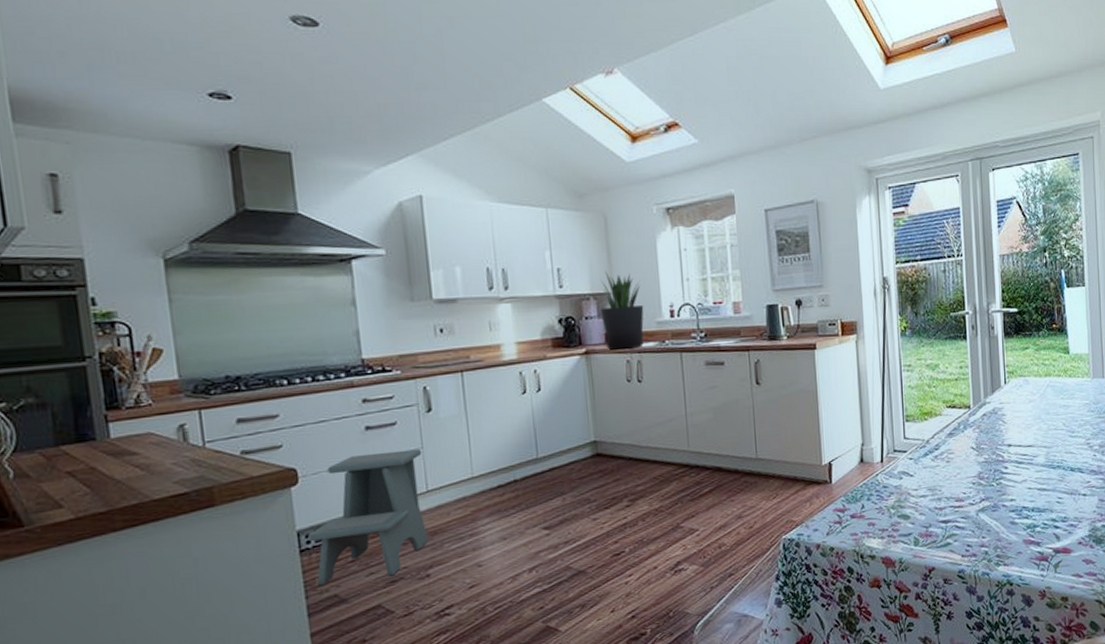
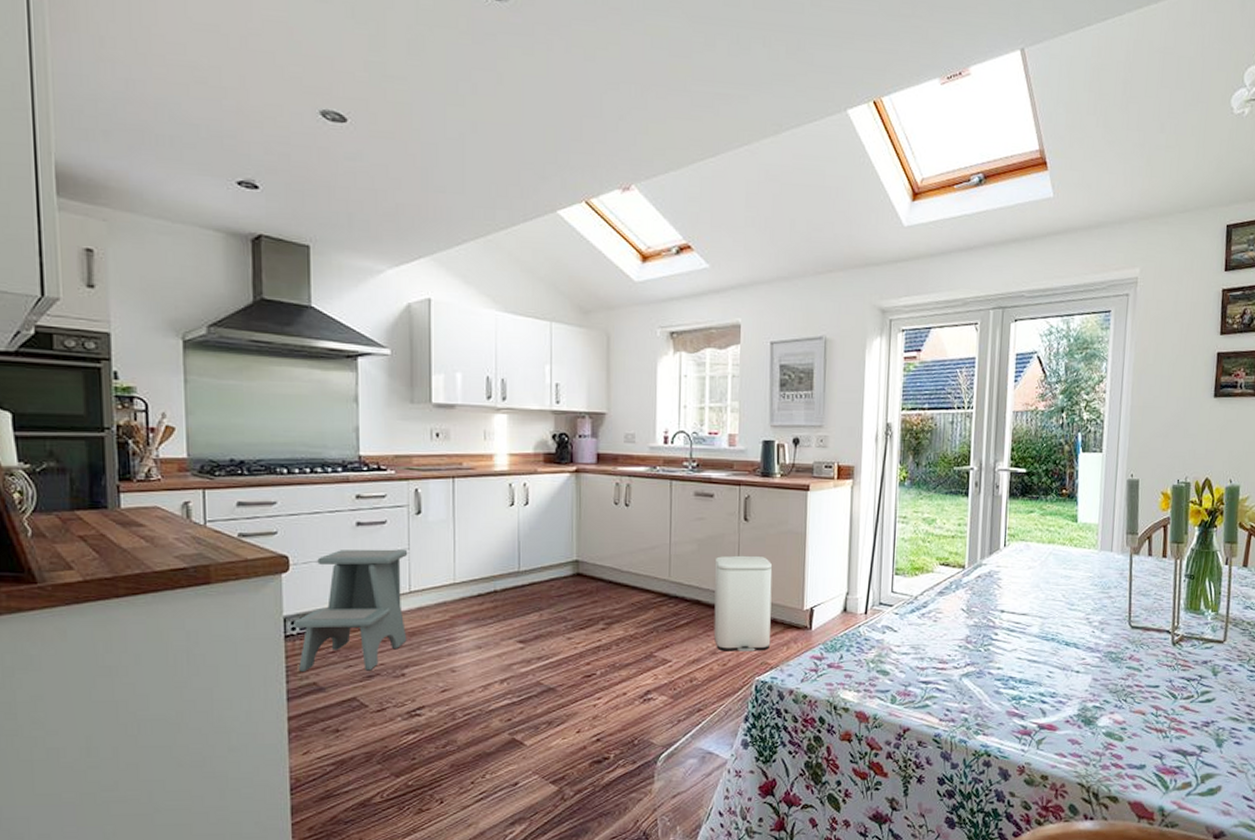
planter: present [601,271,644,350] -> none [595,390,638,471]
pedal bin: none [731,417,794,514] -> present [713,555,773,653]

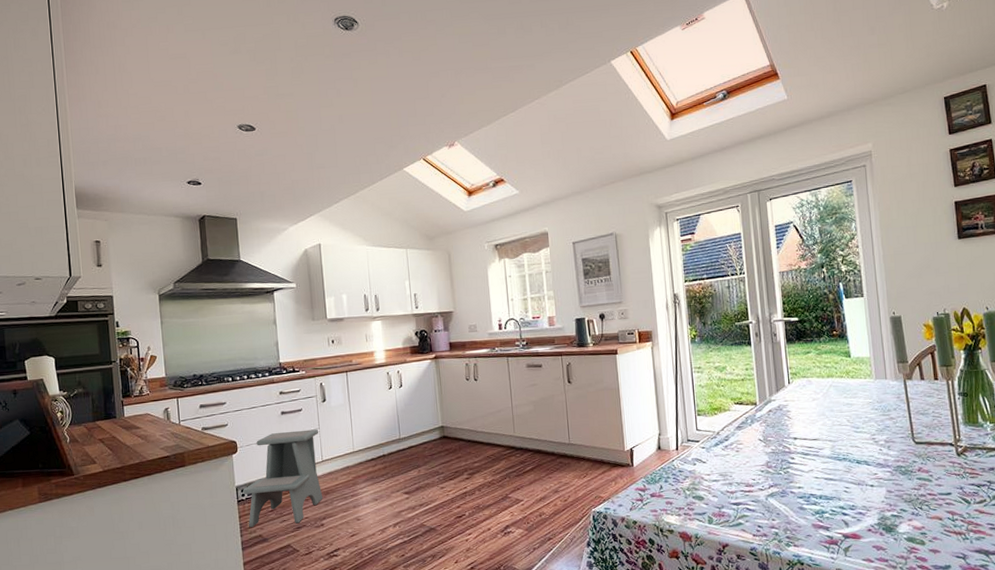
pedal bin: present [713,555,773,653] -> none [548,410,601,490]

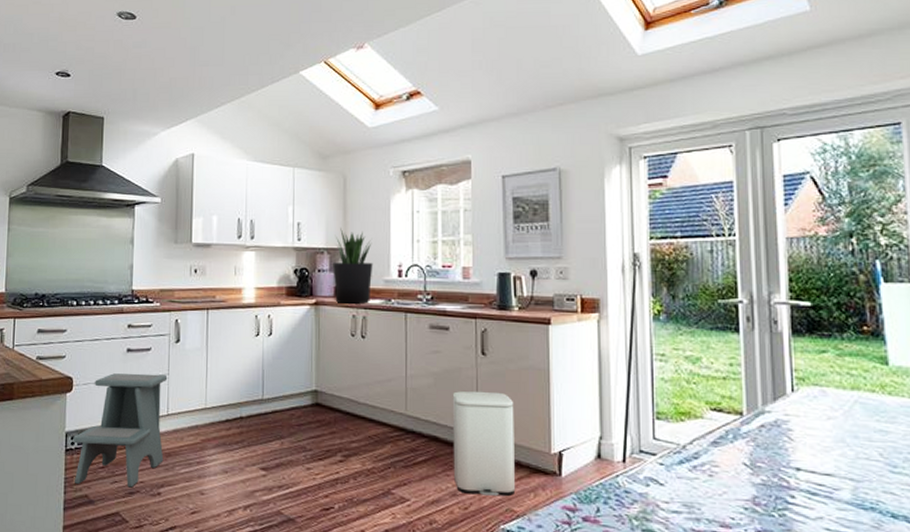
planter: none [446,295,479,355] -> present [333,228,373,304]
pedal bin: none [548,410,601,490] -> present [452,390,516,497]

